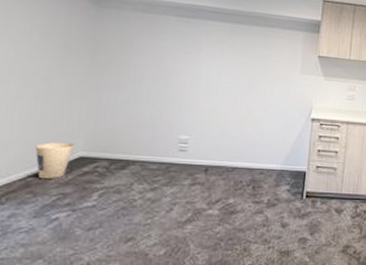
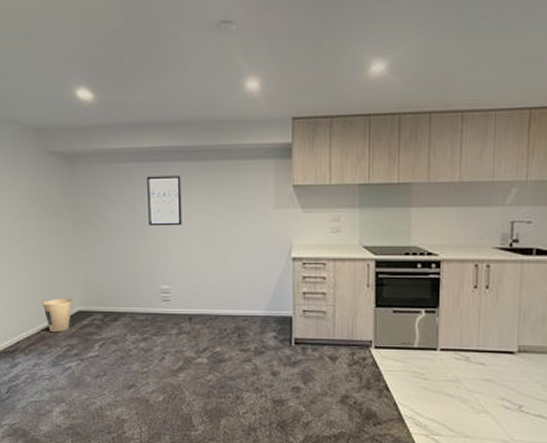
wall art: none [176,30,216,80] -> present [147,175,182,226]

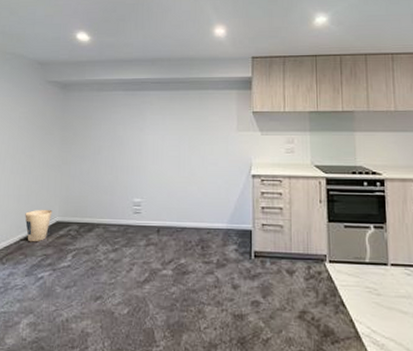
wall art: present [147,175,182,226] -> none [127,102,157,145]

